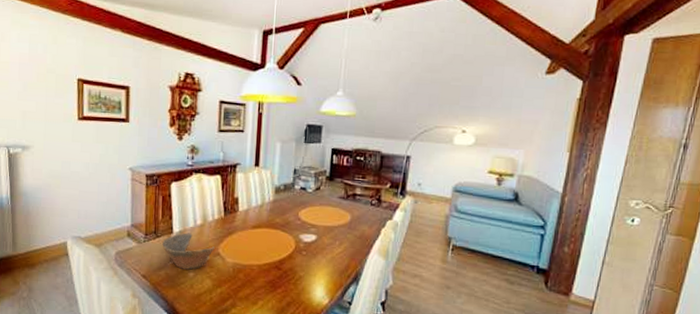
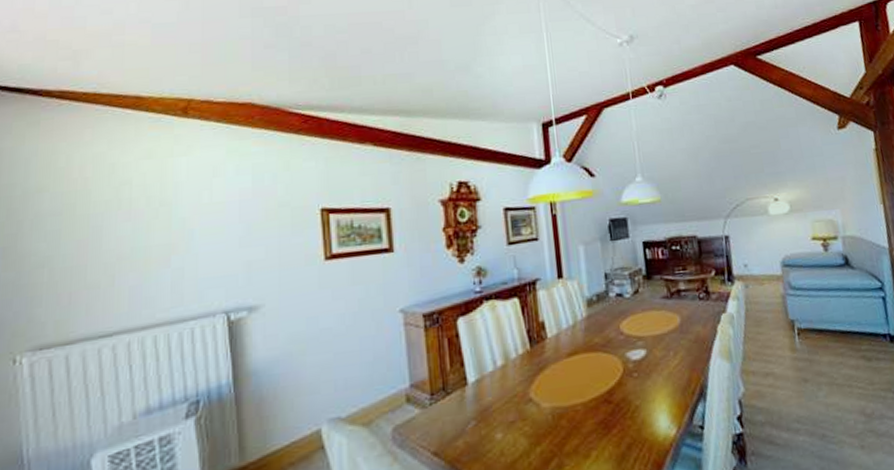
bowl: present [162,232,215,270] -> none [455,379,525,432]

